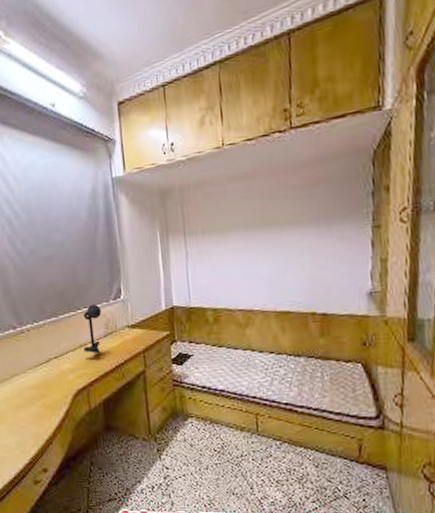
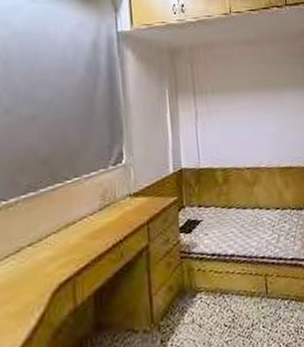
desk lamp: present [83,304,102,354] -> none [71,171,98,233]

